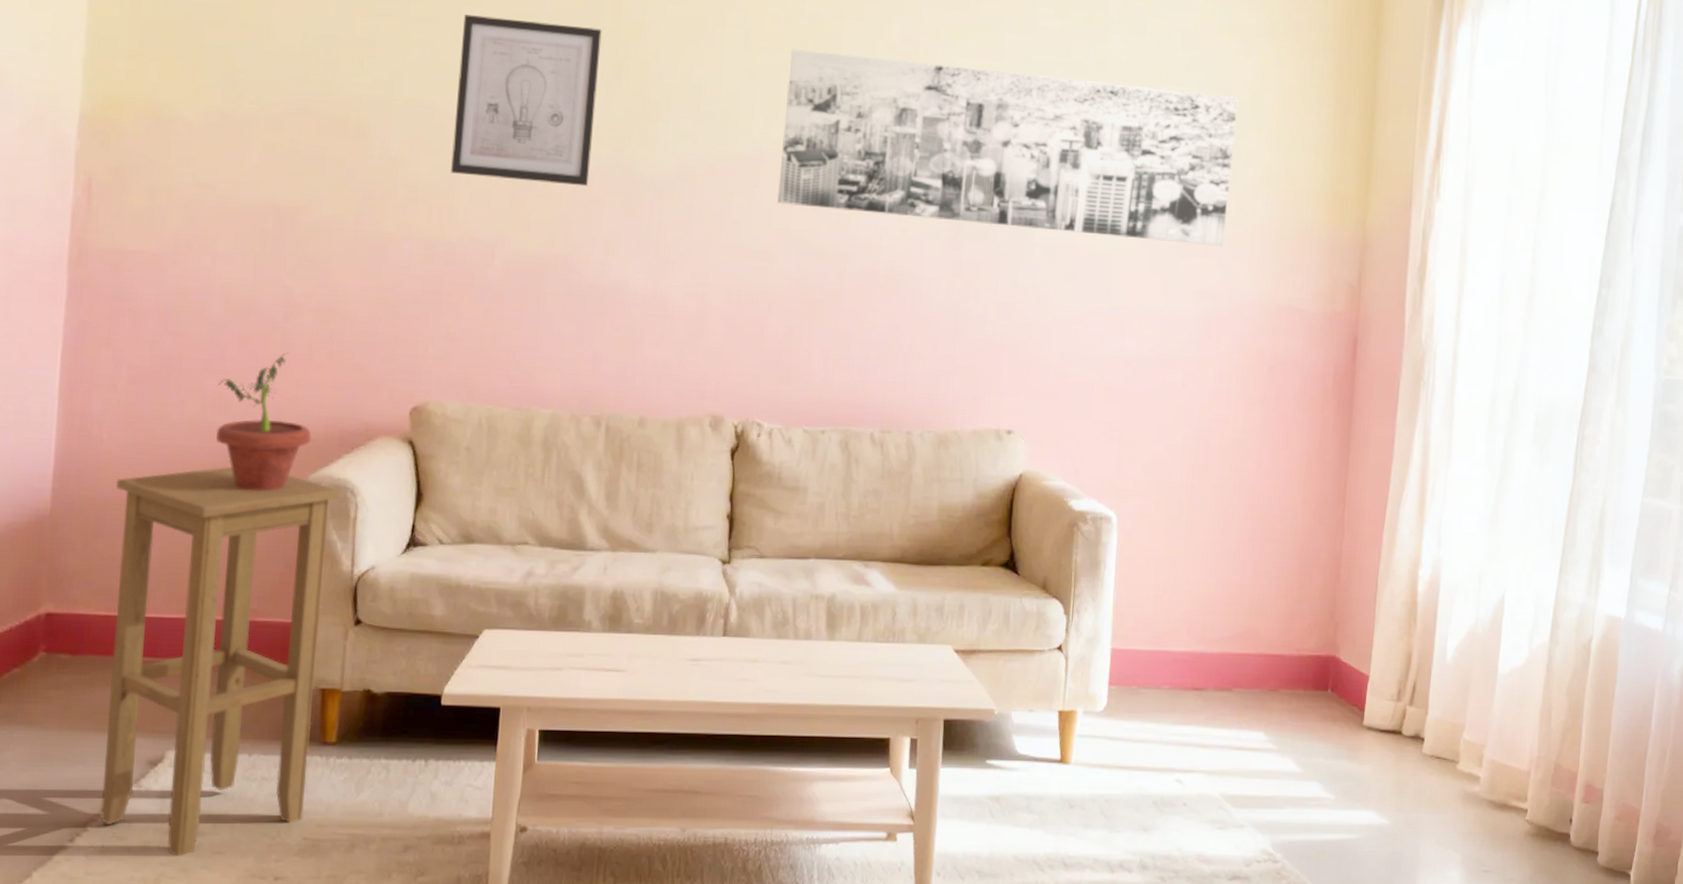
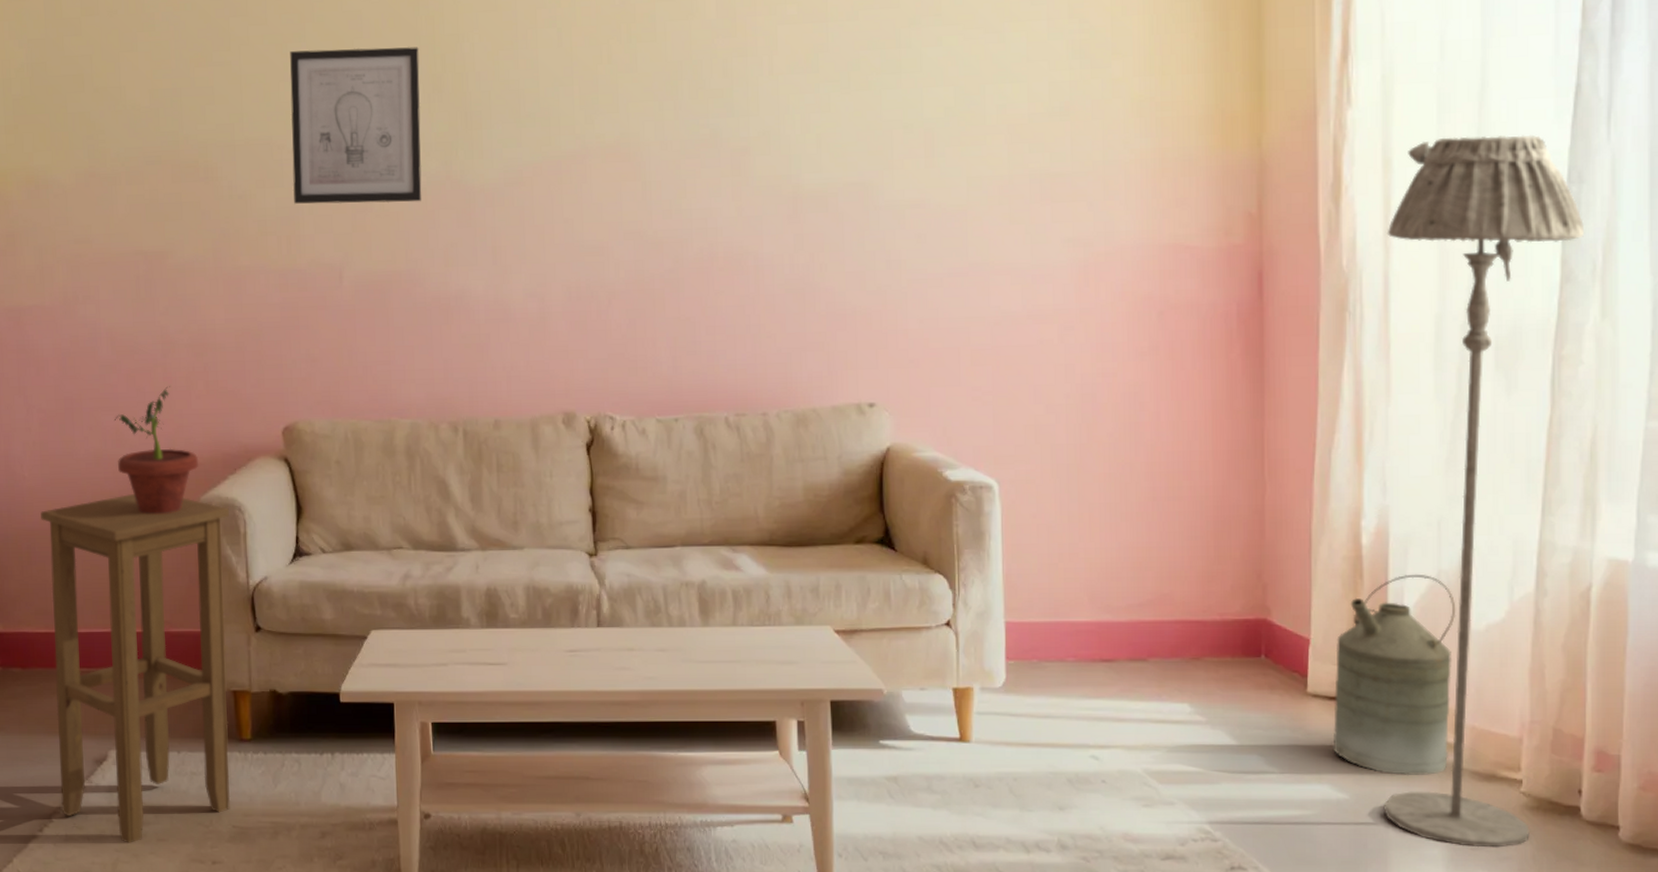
wall art: present [777,49,1238,247] -> none [604,23,1097,197]
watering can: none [1380,620,1488,804] -> present [1333,574,1456,776]
floor lamp: none [1416,235,1609,870] -> present [1383,134,1585,848]

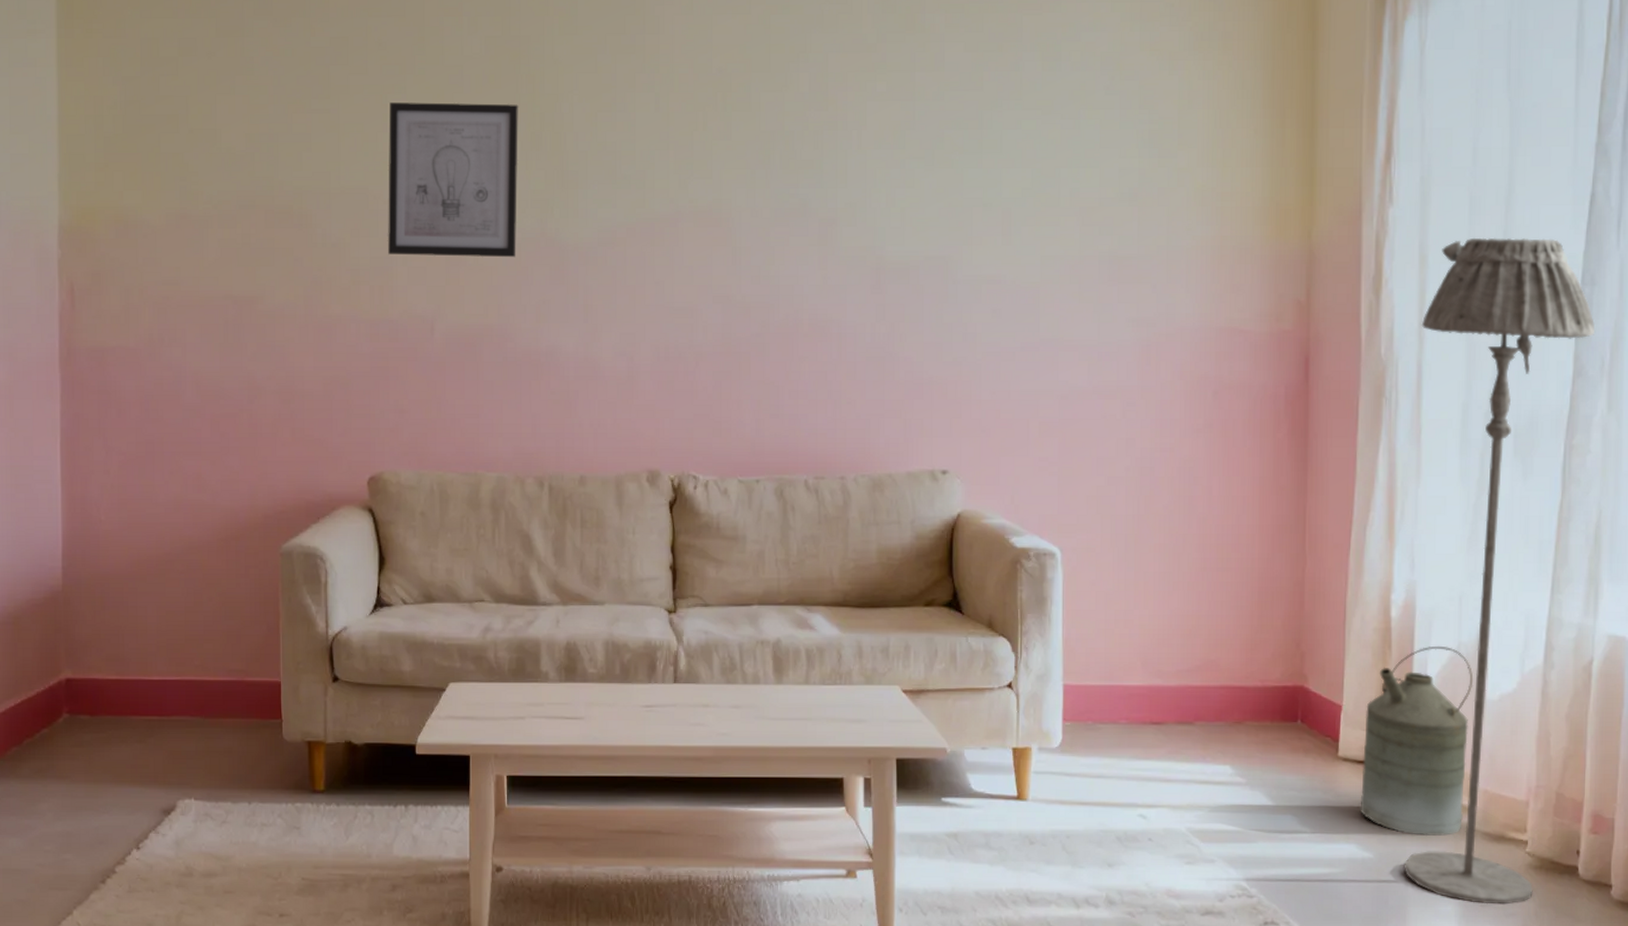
stool: present [40,493,231,843] -> none [116,539,310,895]
potted plant: present [114,386,199,515] -> none [196,432,282,562]

